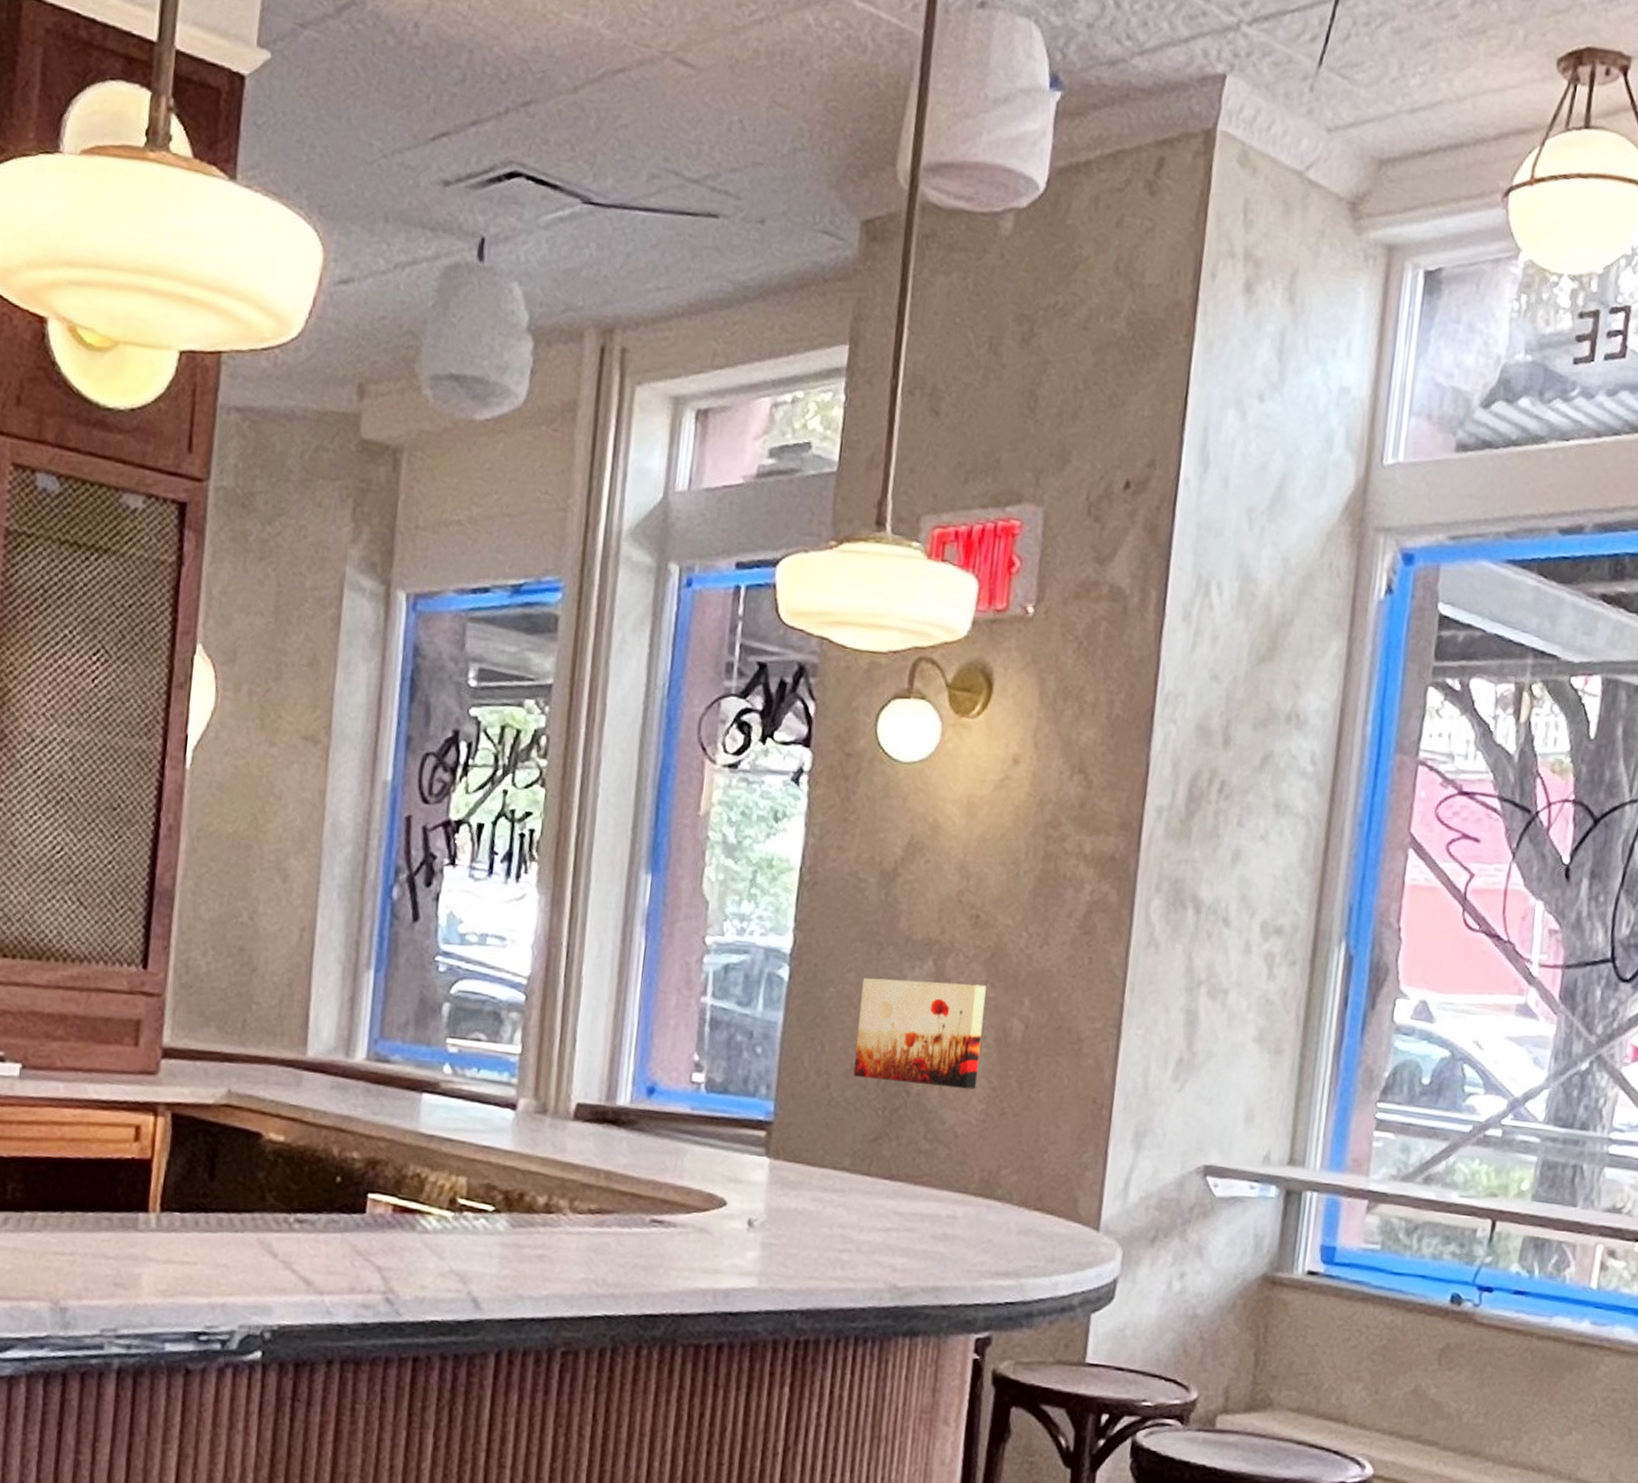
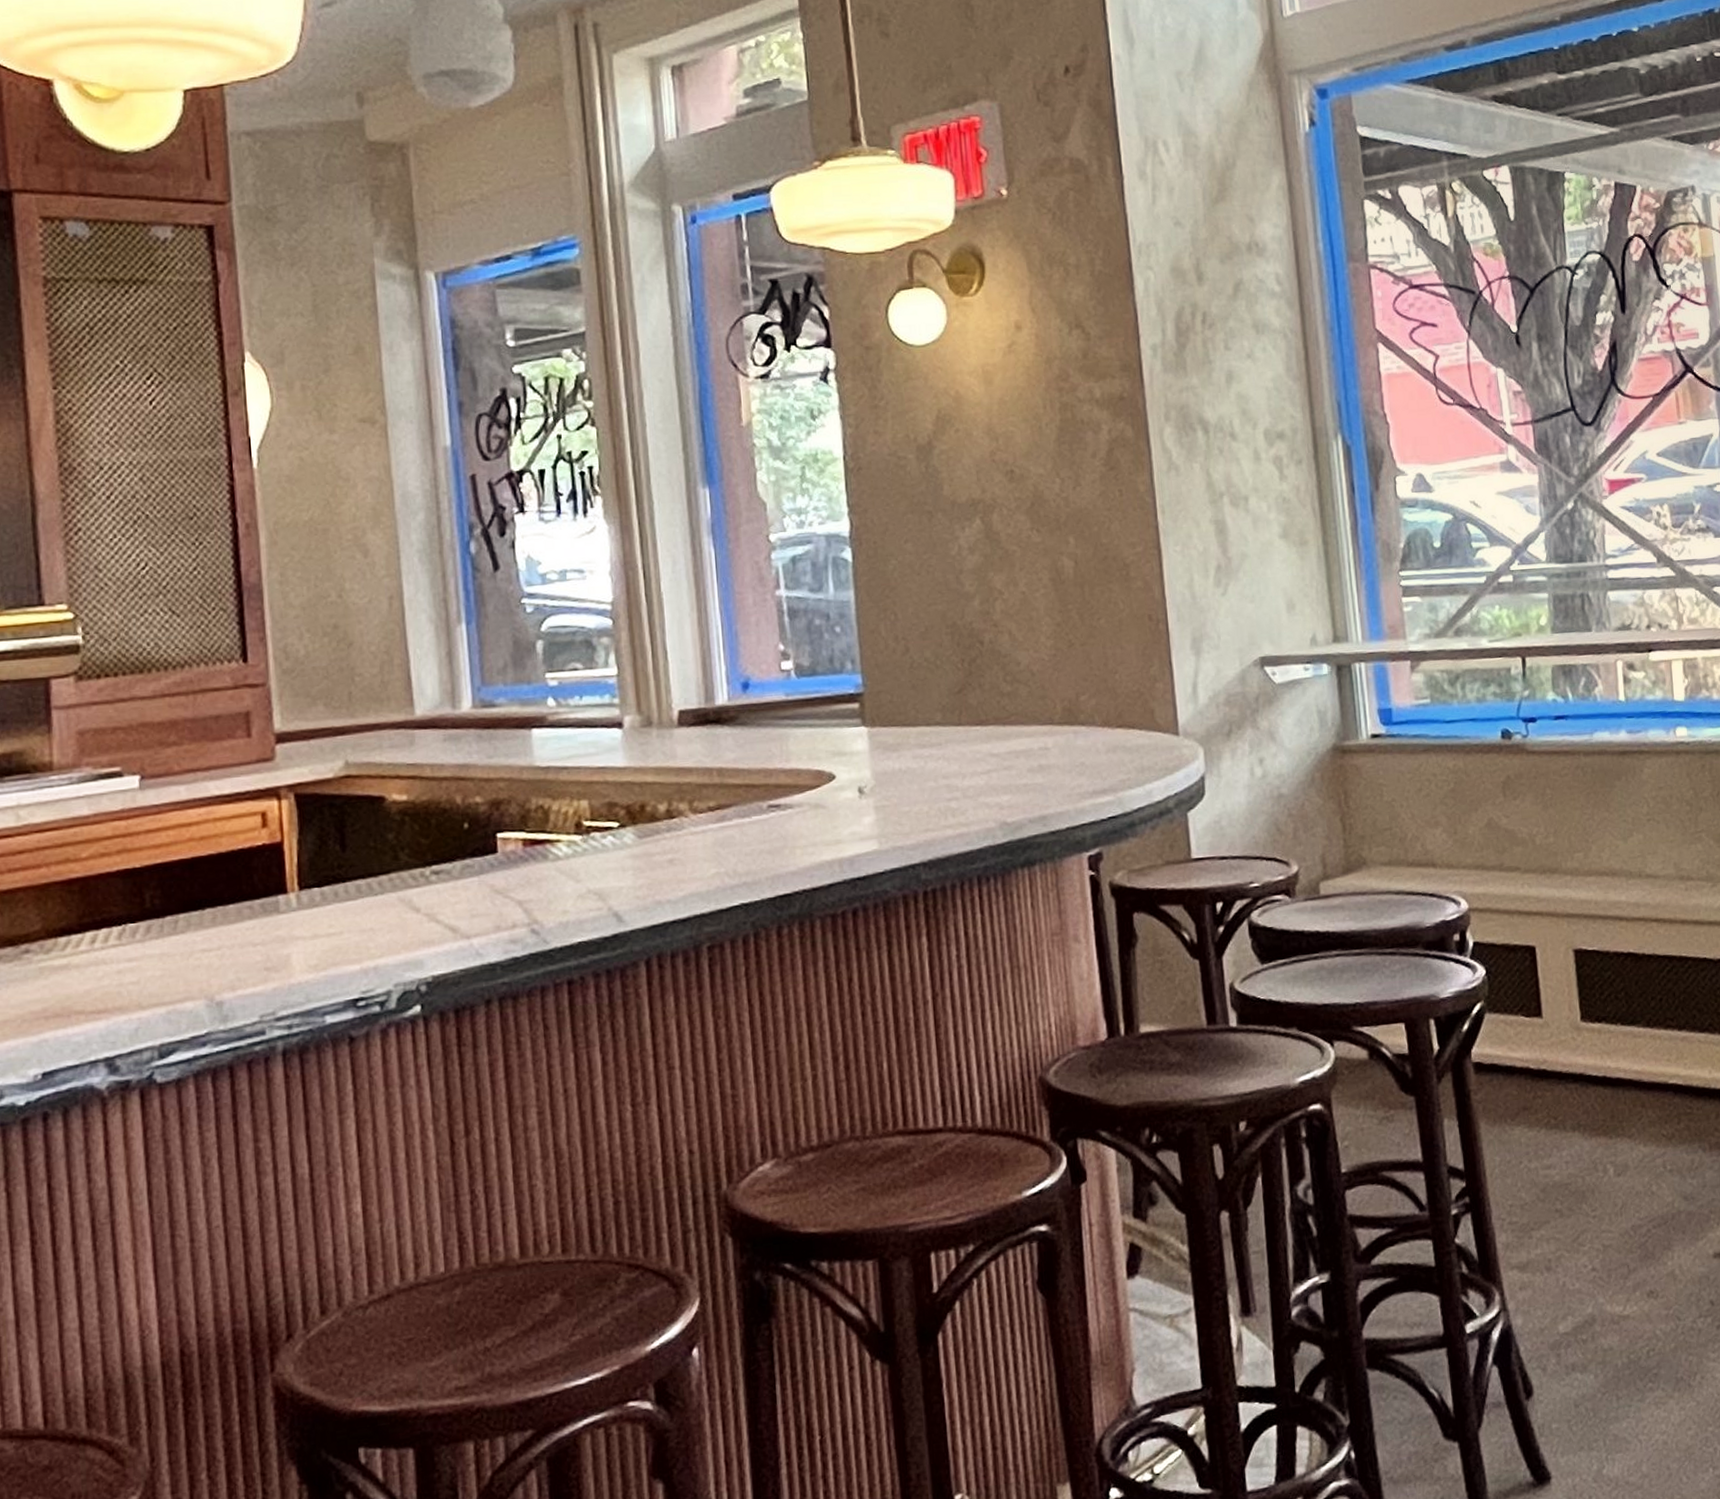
wall art: present [853,977,987,1090] -> none [920,532,1042,638]

